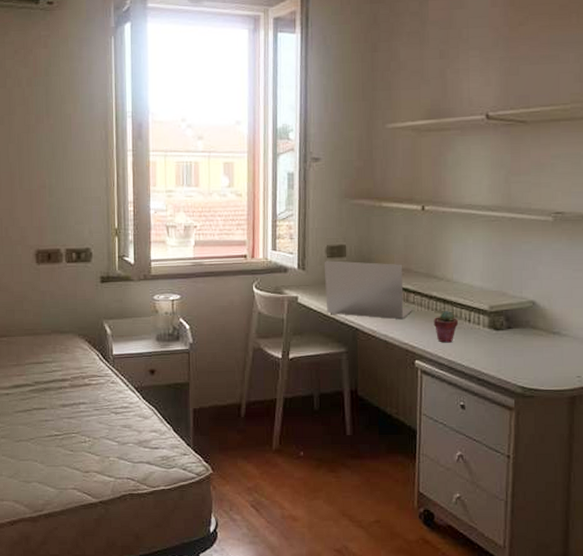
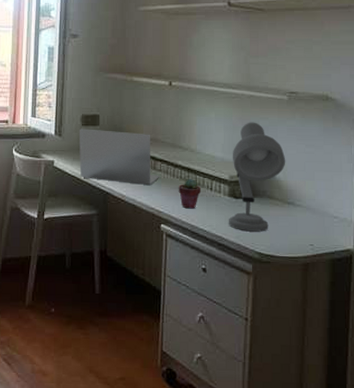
desk lamp: none [489,246,551,365] -> present [229,122,286,232]

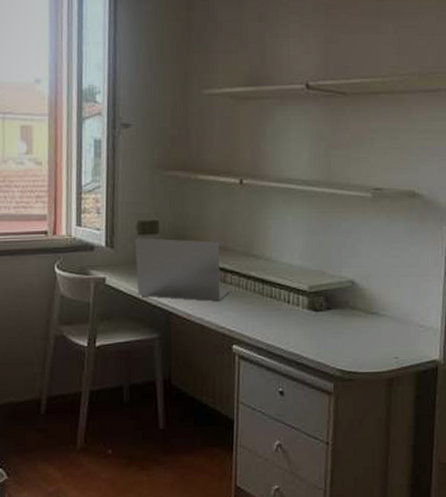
potted succulent: present [178,179,202,209] -> none [251,291,278,326]
desk lamp: present [229,122,286,232] -> none [308,224,370,348]

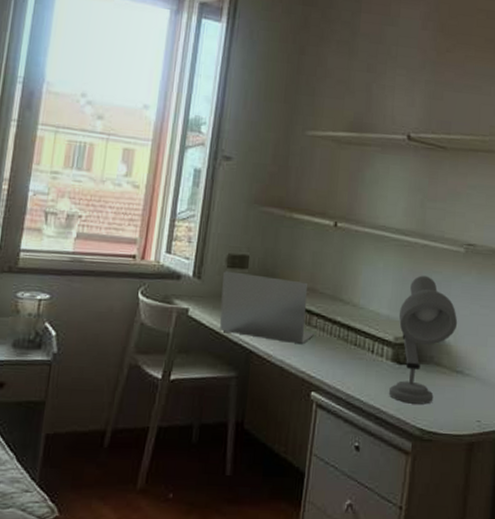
desk lamp: none [308,224,370,348] -> present [389,275,458,405]

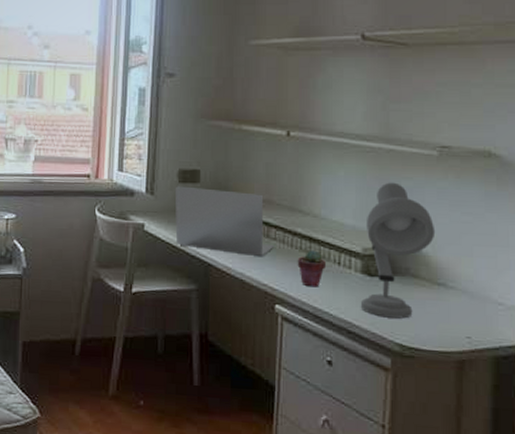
potted succulent: none [334,338,362,375] -> present [297,250,327,288]

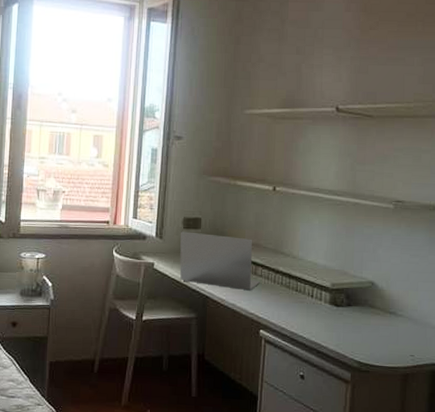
potted succulent: present [297,250,327,288] -> none [278,285,302,316]
desk lamp: present [361,182,436,319] -> none [329,230,390,341]

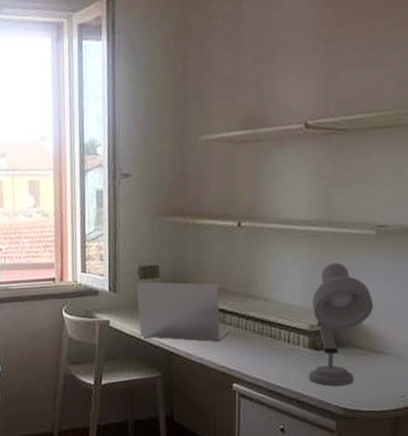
desk lamp: none [329,230,390,341] -> present [309,262,374,386]

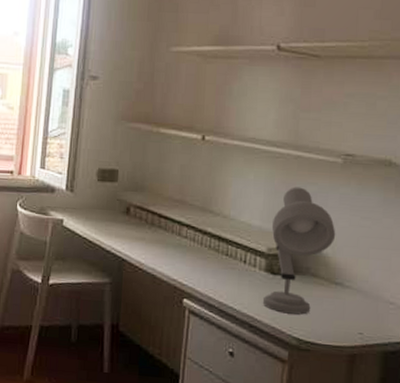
laptop: present [137,282,230,342] -> none [92,184,186,254]

